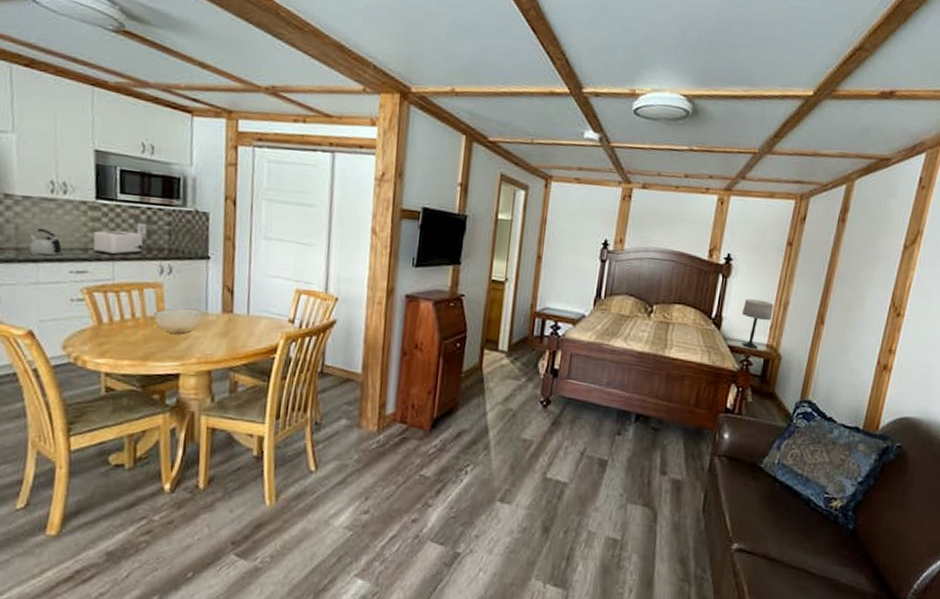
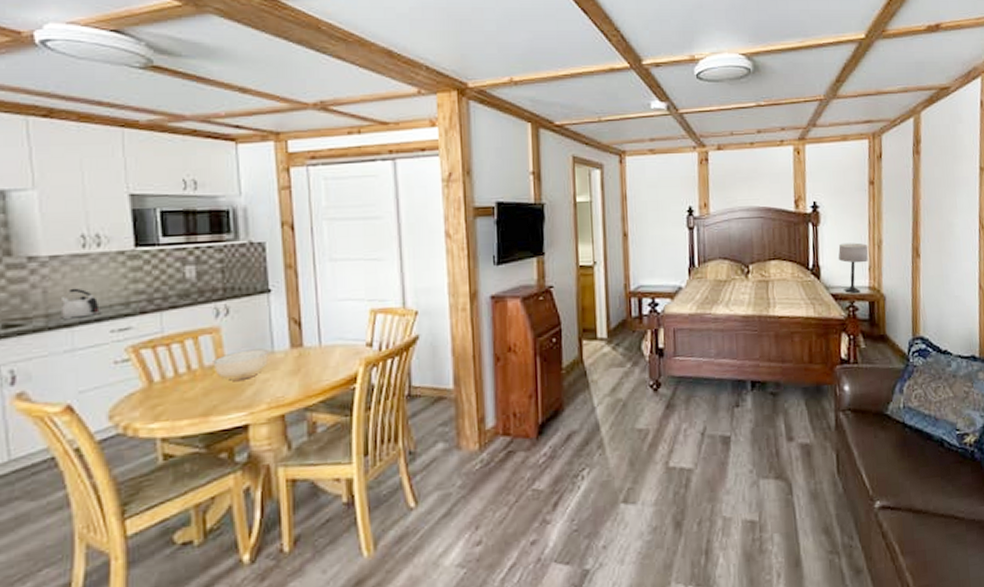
toaster: present [92,230,144,256] -> none [135,275,194,306]

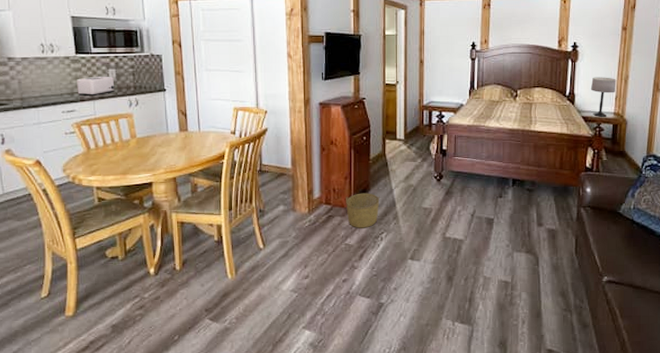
kettle: present [60,288,100,319] -> none [29,81,55,102]
toaster: none [135,275,194,306] -> present [77,76,115,96]
bowl: present [213,348,270,381] -> none [128,131,166,151]
basket: none [530,414,578,466] -> present [345,193,380,228]

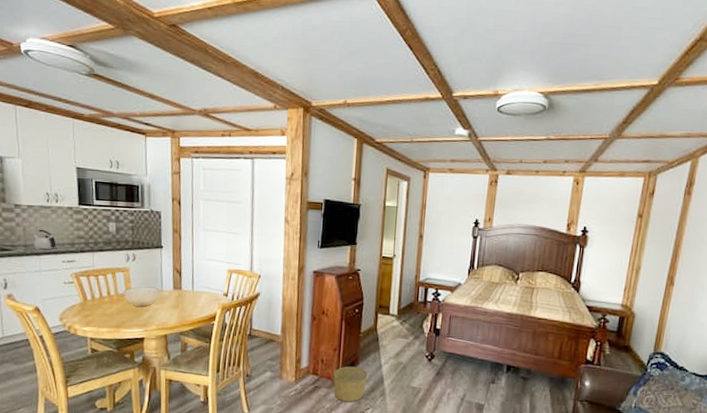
kettle: none [29,81,55,102] -> present [33,229,56,250]
toaster: present [77,76,115,96] -> none [78,228,114,248]
bowl: none [128,131,166,151] -> present [123,286,160,307]
table lamp: present [590,77,617,117] -> none [598,265,627,308]

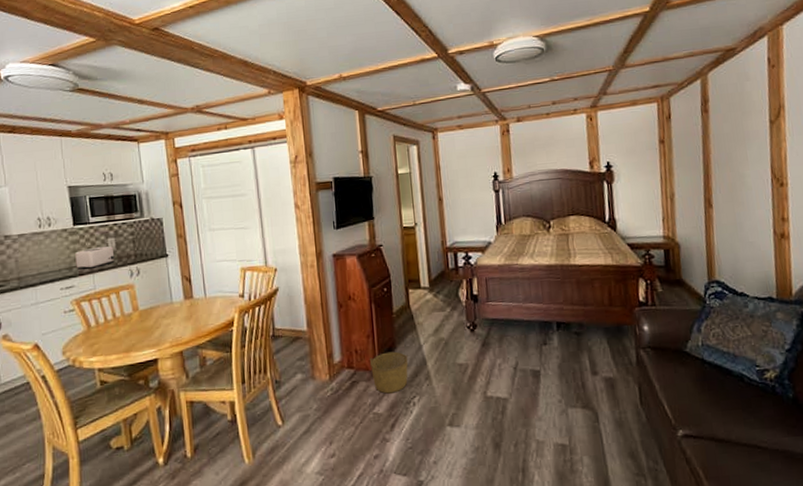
kettle: present [33,229,56,250] -> none [26,257,53,281]
toaster: none [78,228,114,248] -> present [75,246,115,270]
bowl: present [123,286,160,307] -> none [130,300,170,325]

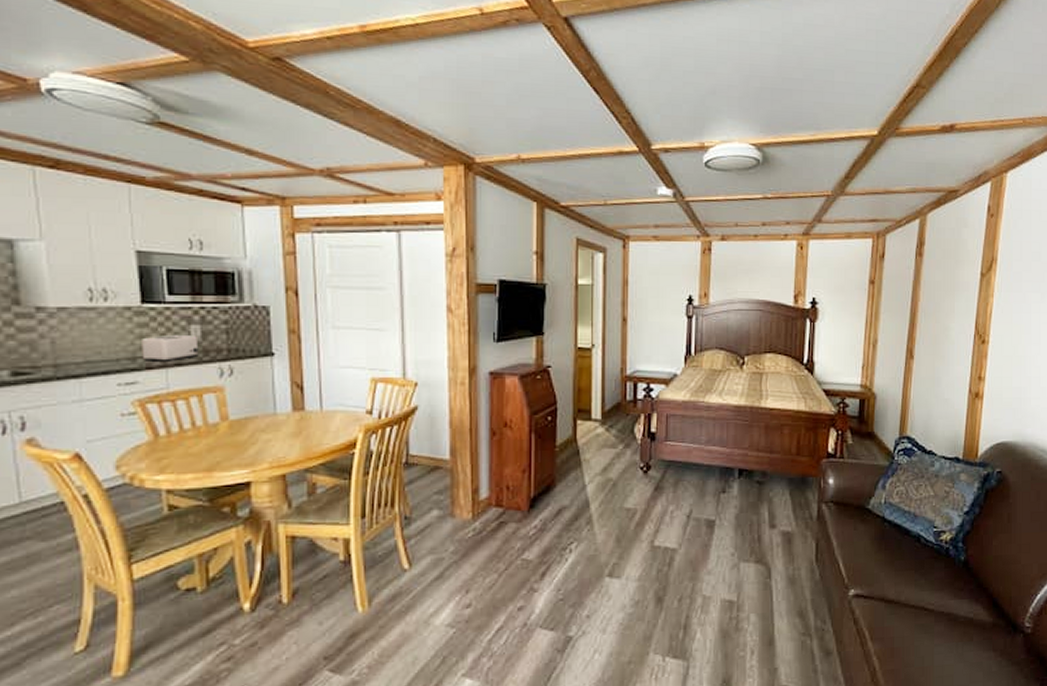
basket: present [369,351,408,394] -> none [522,490,569,538]

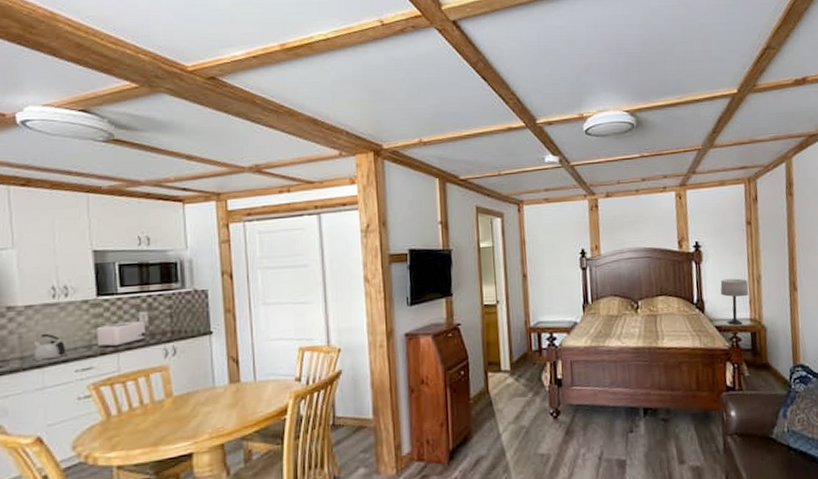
kettle: none [68,340,107,370] -> present [33,333,66,361]
table lamp: none [832,341,863,390] -> present [720,278,749,325]

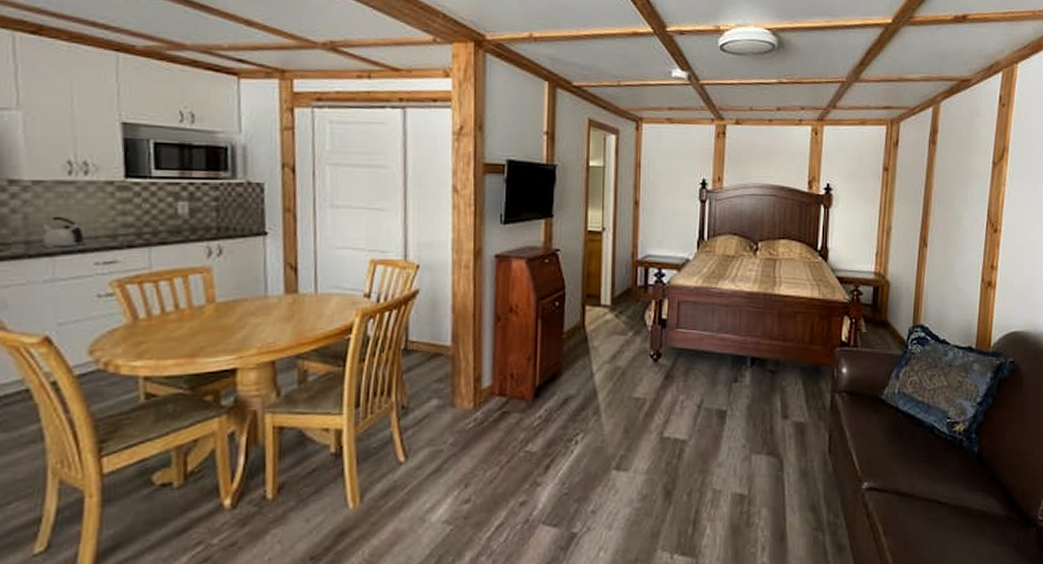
toaster: present [97,320,147,348] -> none [123,211,186,240]
table lamp: present [720,278,749,325] -> none [846,227,877,277]

